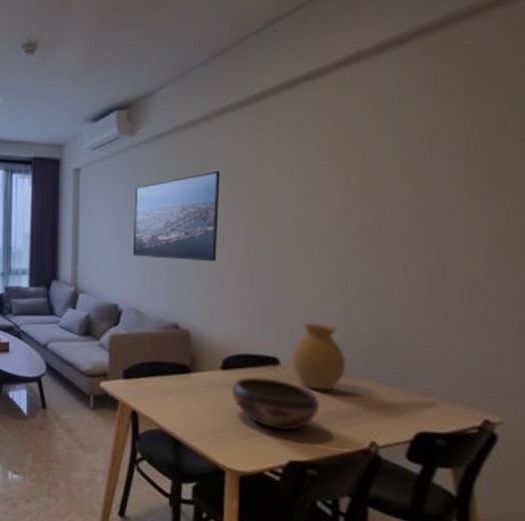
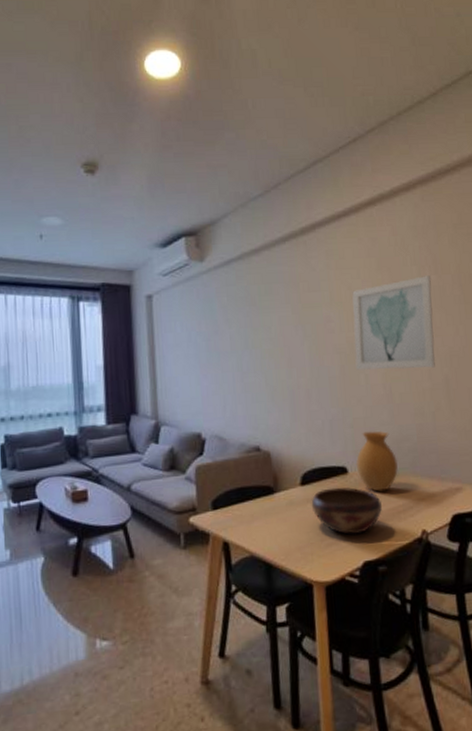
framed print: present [132,170,220,262] -> none [208,295,288,383]
wall art: none [303,148,423,259] -> present [352,275,436,371]

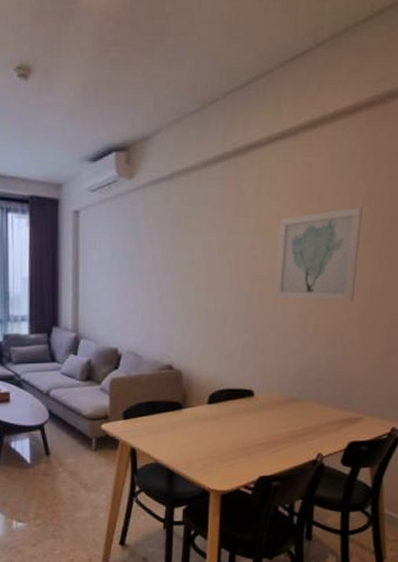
decorative bowl: present [311,487,383,535] -> none [216,408,284,453]
vase: present [355,430,398,493] -> none [262,359,303,417]

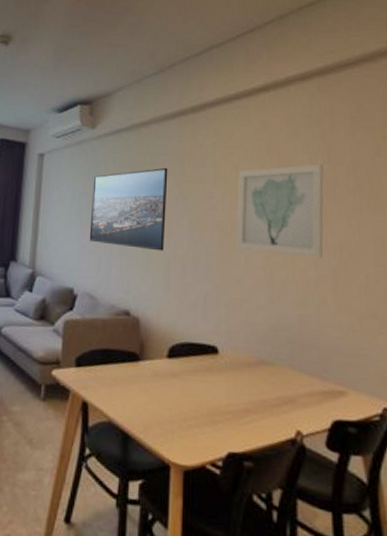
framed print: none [131,219,210,306] -> present [89,167,168,251]

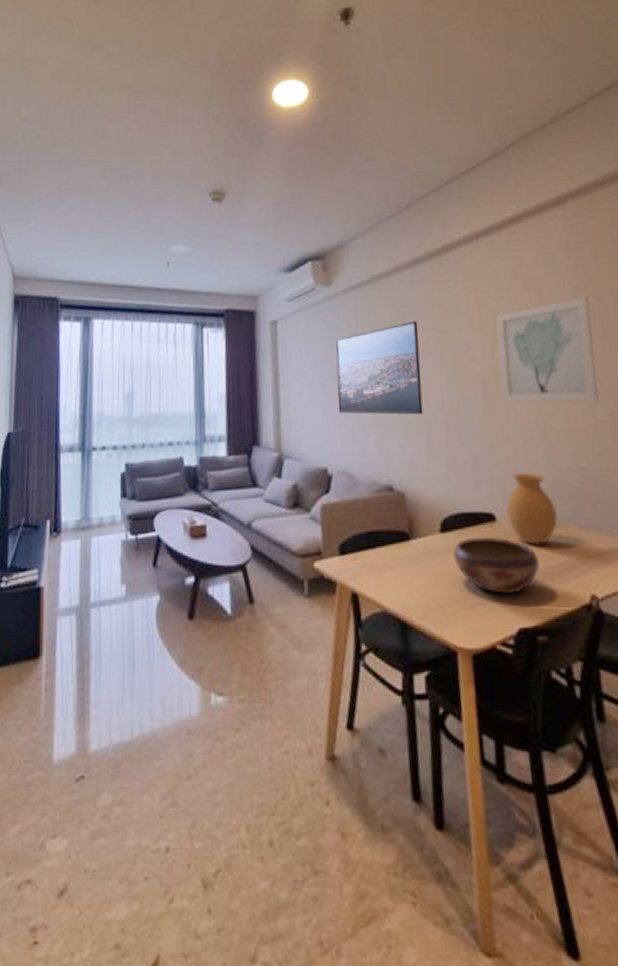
decorative bowl: none [176,366,254,422] -> present [452,537,540,596]
vase: none [227,313,273,381] -> present [505,472,558,546]

